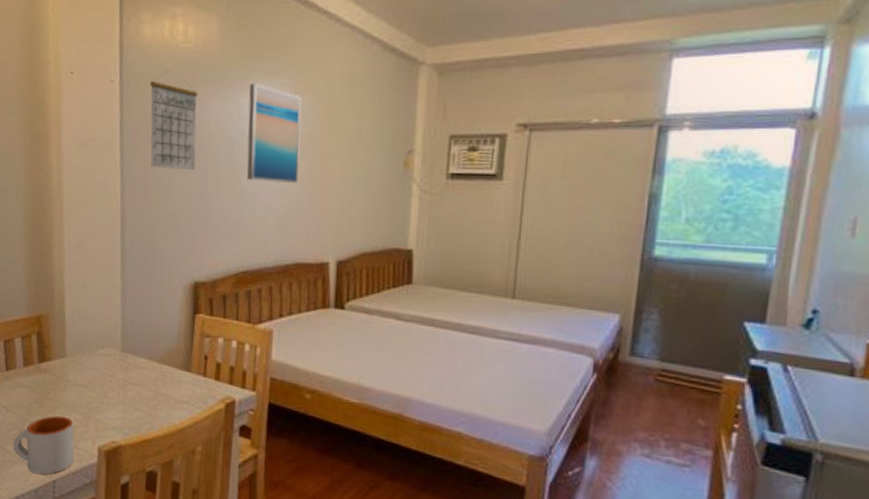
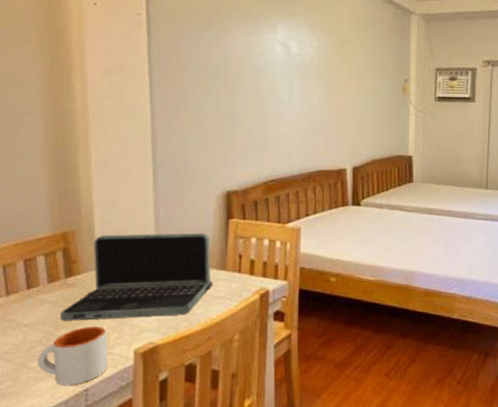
laptop: none [33,321,177,417] -> present [60,232,213,321]
calendar: present [149,71,198,171] -> none [177,7,225,95]
wall art: present [247,83,302,183] -> none [271,21,319,105]

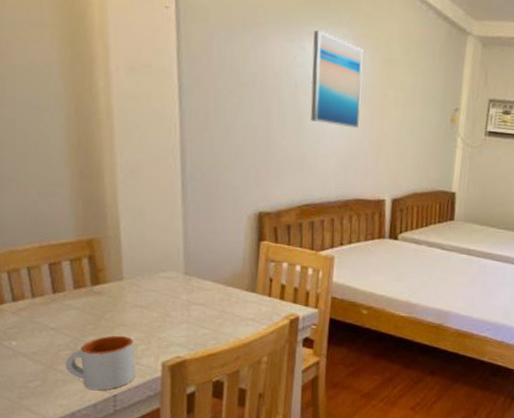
laptop: present [60,232,213,321] -> none [87,245,242,333]
wall art: none [271,21,319,105] -> present [311,29,363,128]

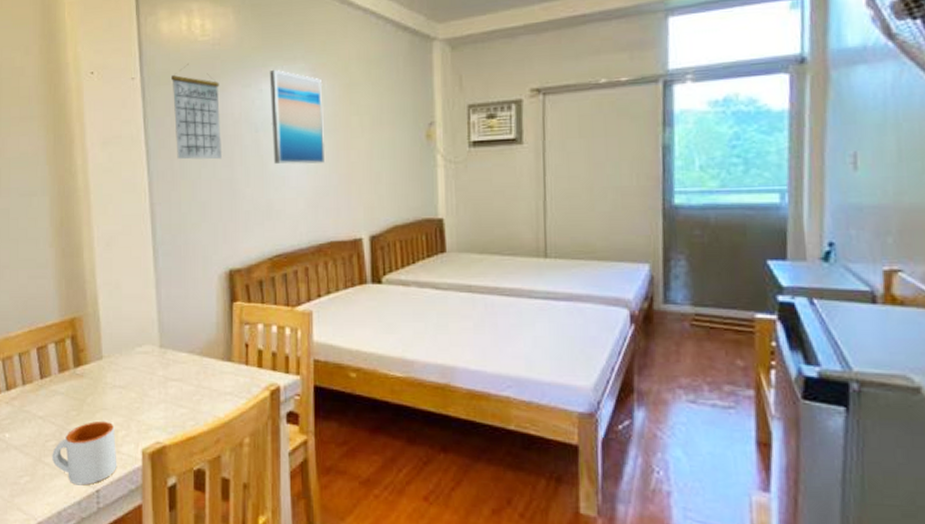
calendar: none [209,5,262,108] -> present [170,64,222,160]

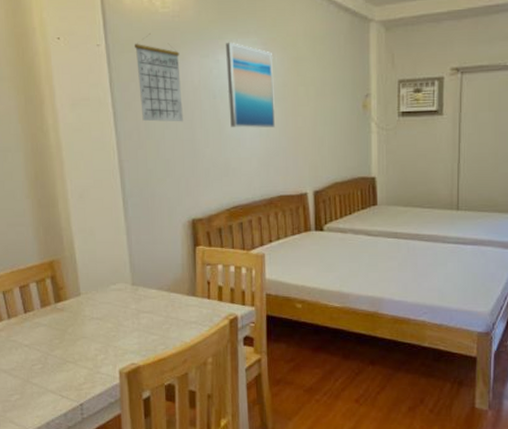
mug: present [52,420,117,486] -> none [39,347,98,401]

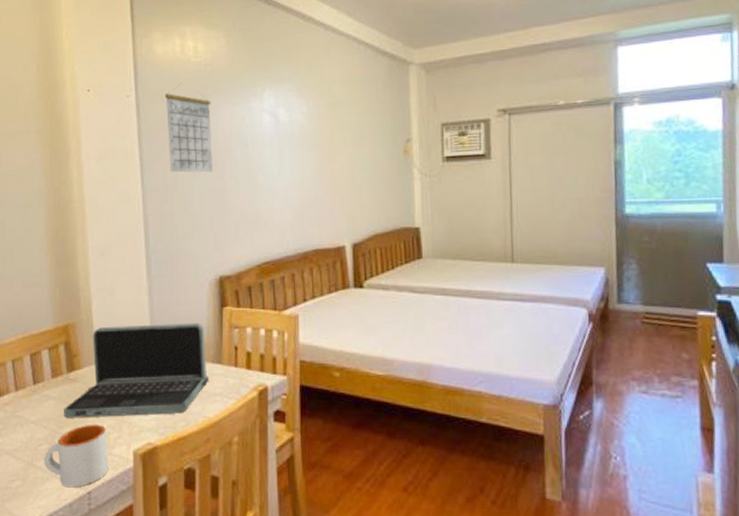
mug: none [39,347,98,401] -> present [44,424,109,488]
laptop: none [54,260,185,342] -> present [64,322,209,418]
wall art: present [226,42,276,128] -> none [259,89,311,177]

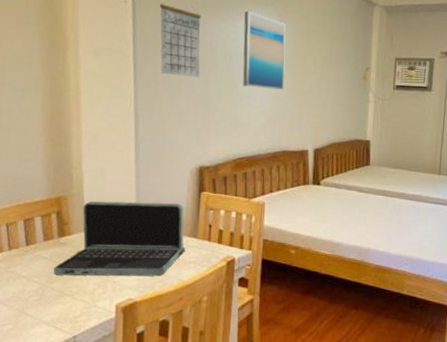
mug: present [44,424,109,488] -> none [34,281,94,332]
wall art: none [259,89,311,177] -> present [242,10,286,90]

